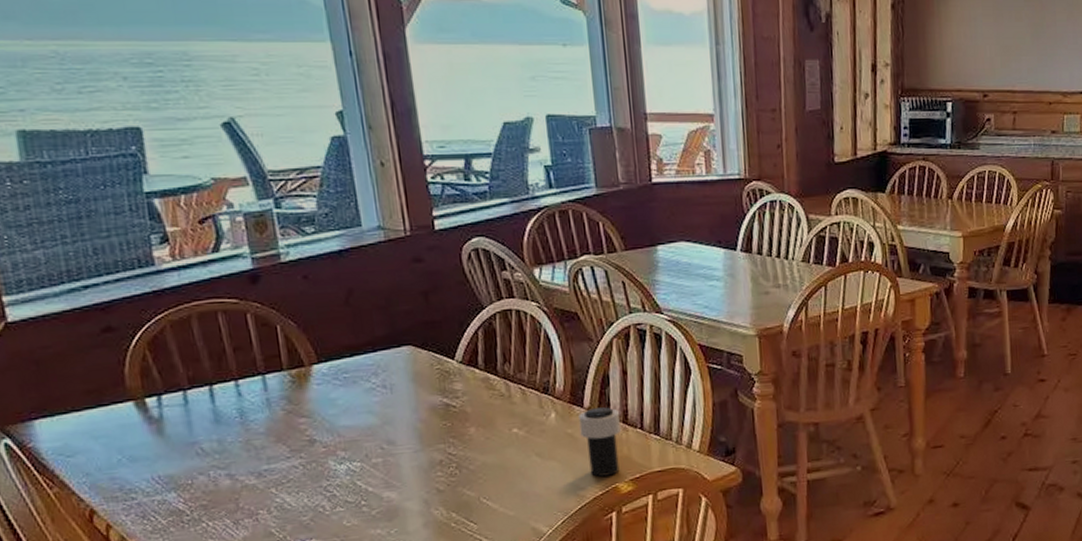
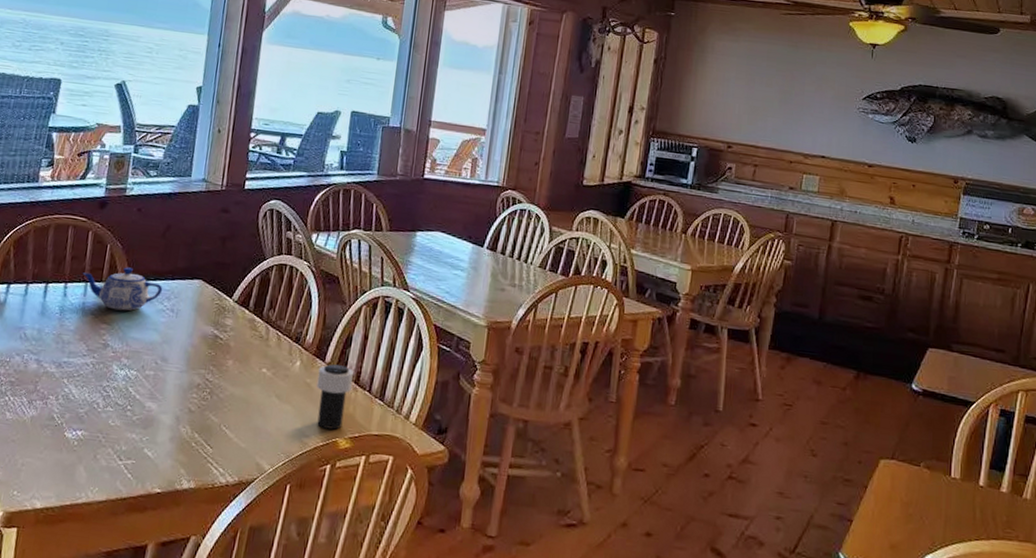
teapot: none [253,347,365,400] -> present [82,267,163,311]

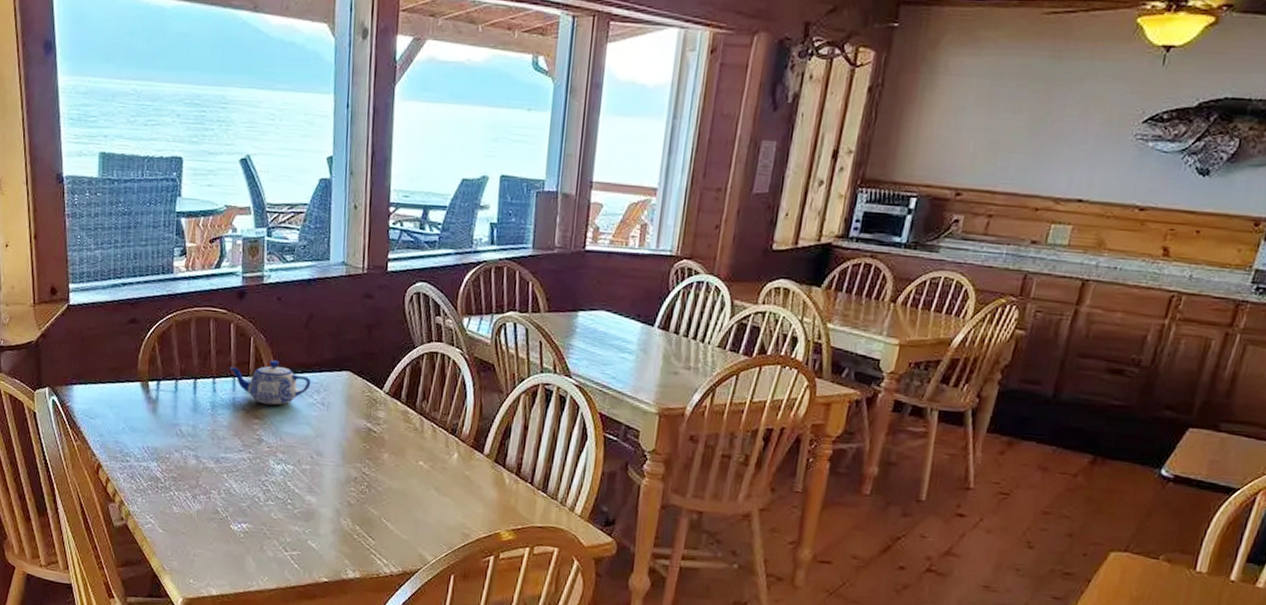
cup: present [316,364,355,430] -> none [476,456,515,522]

